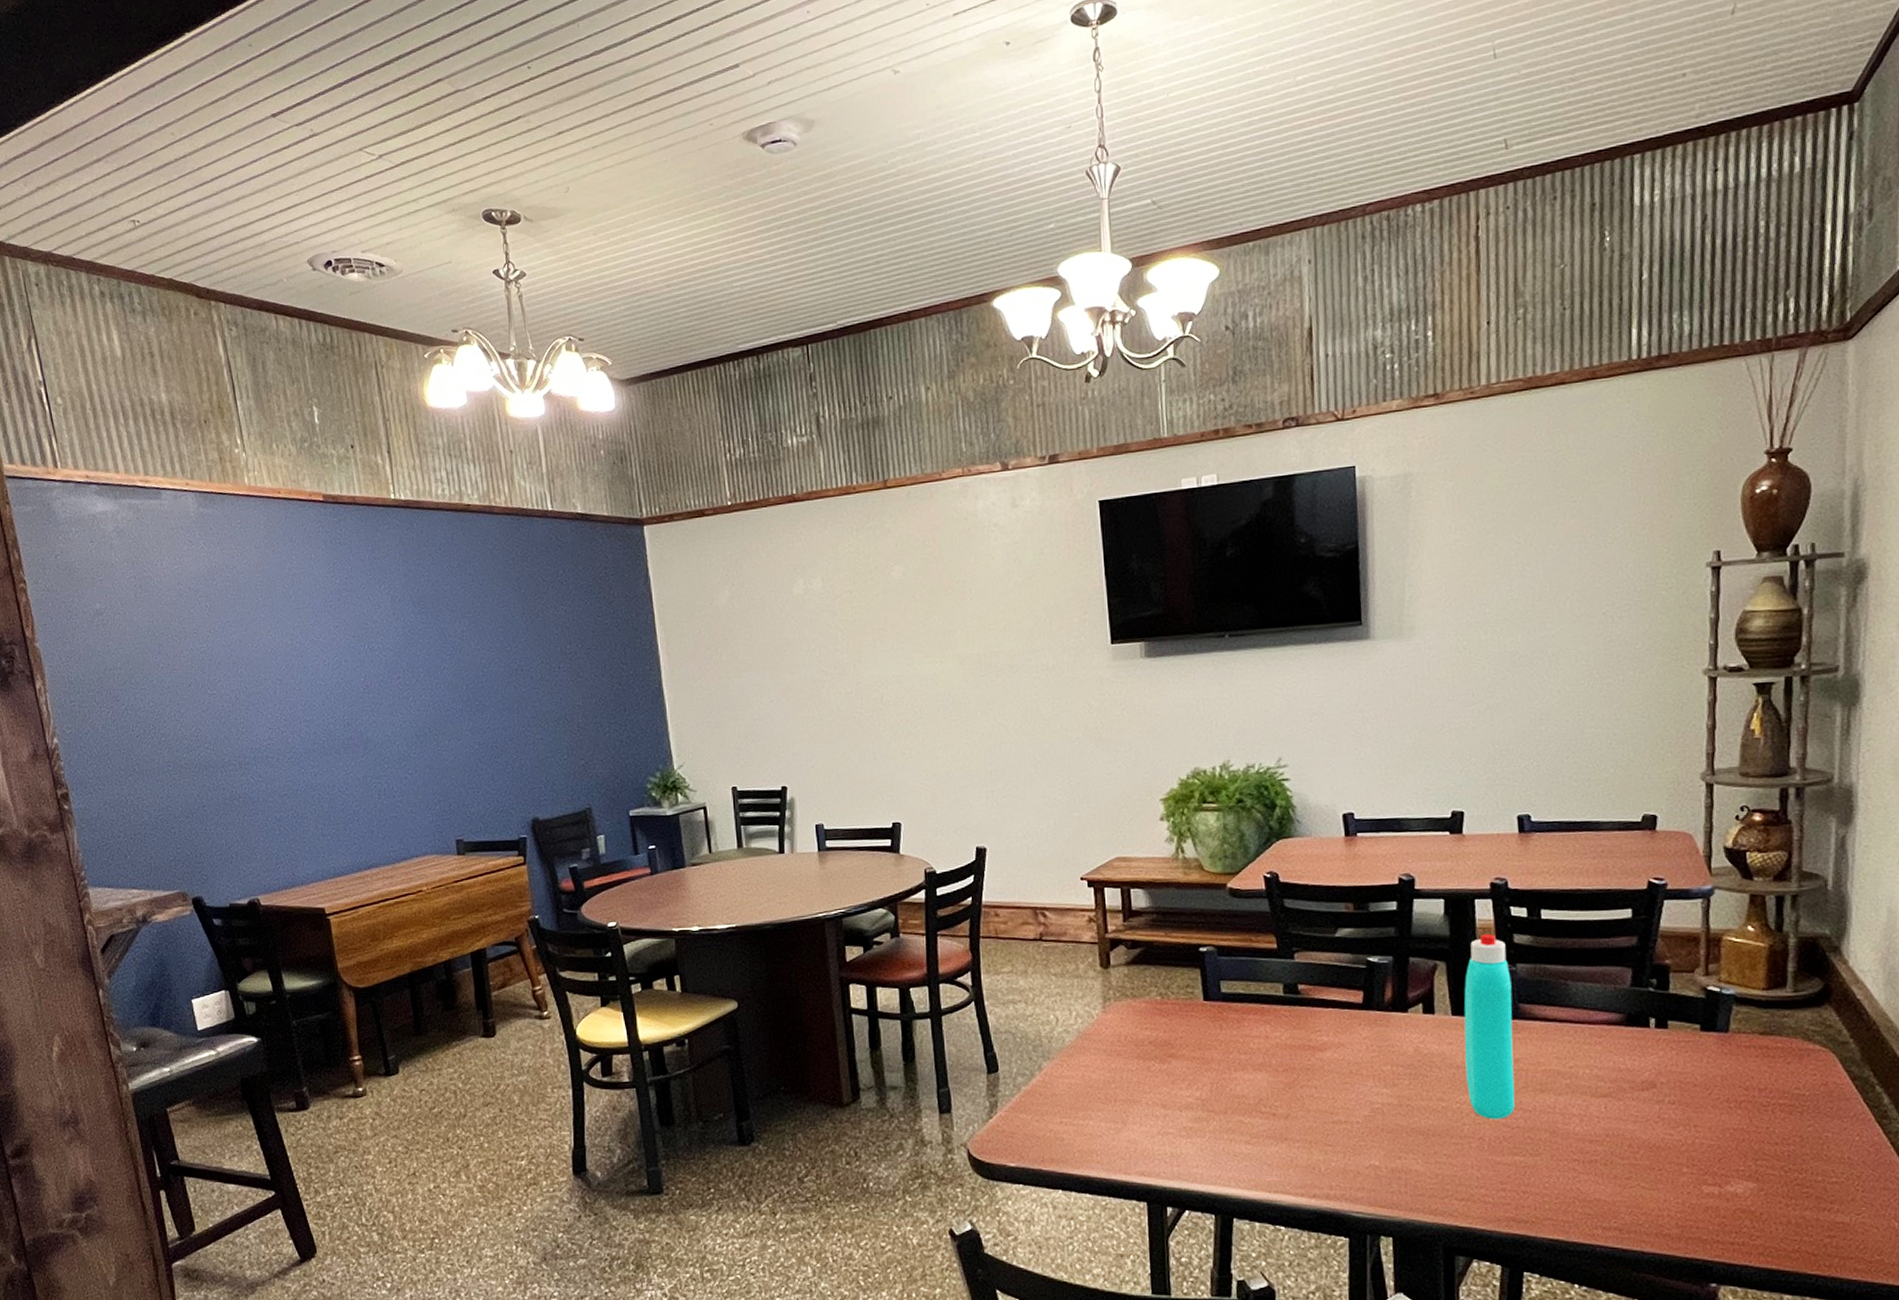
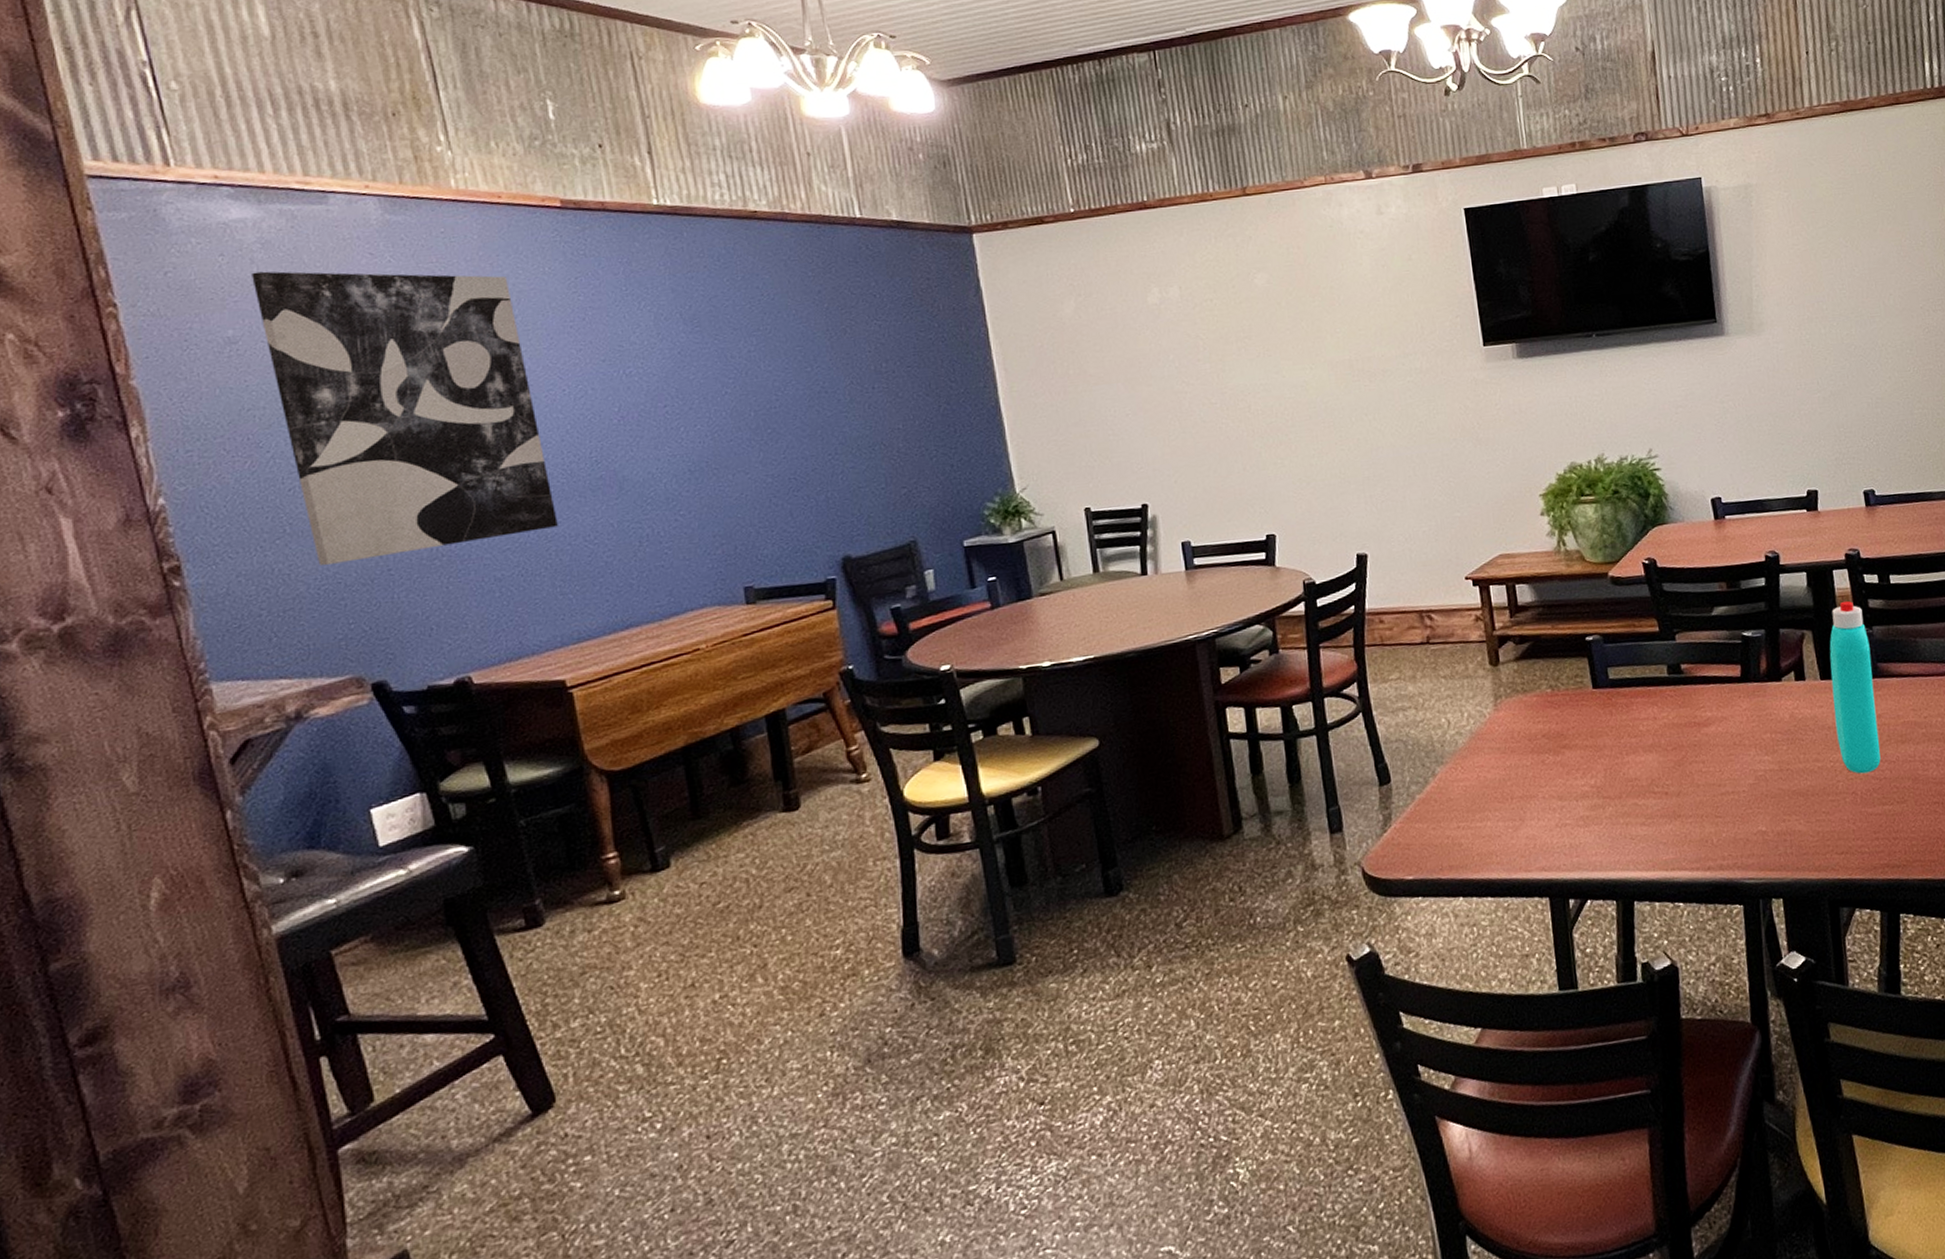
wall art: none [111,555,320,800] -> present [252,271,558,566]

